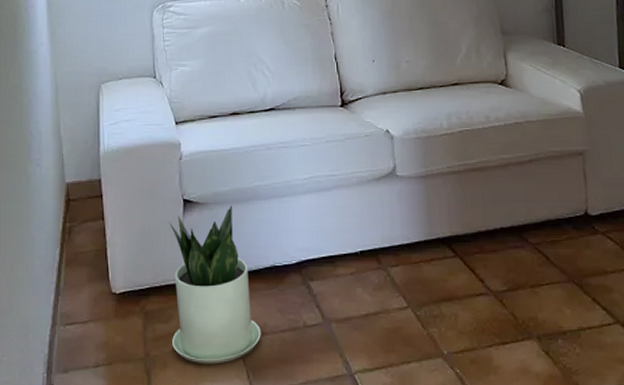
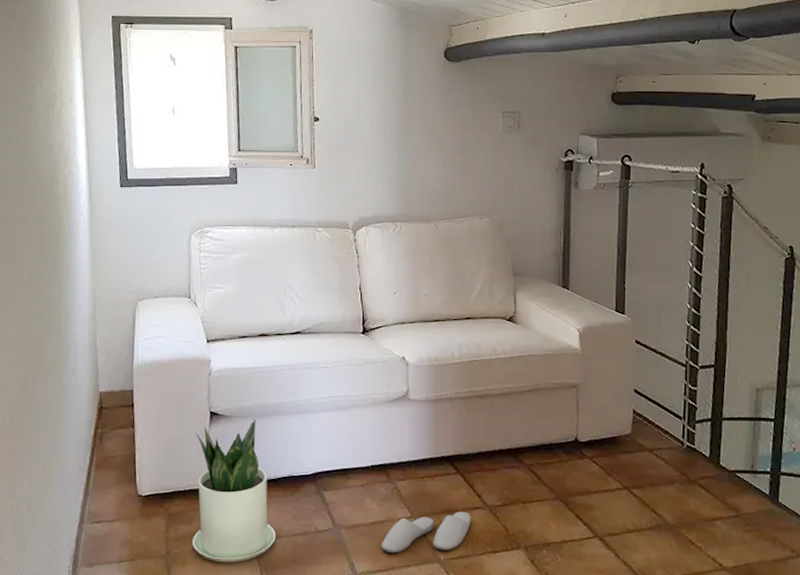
slippers: none [376,299,475,349] -> present [381,511,471,554]

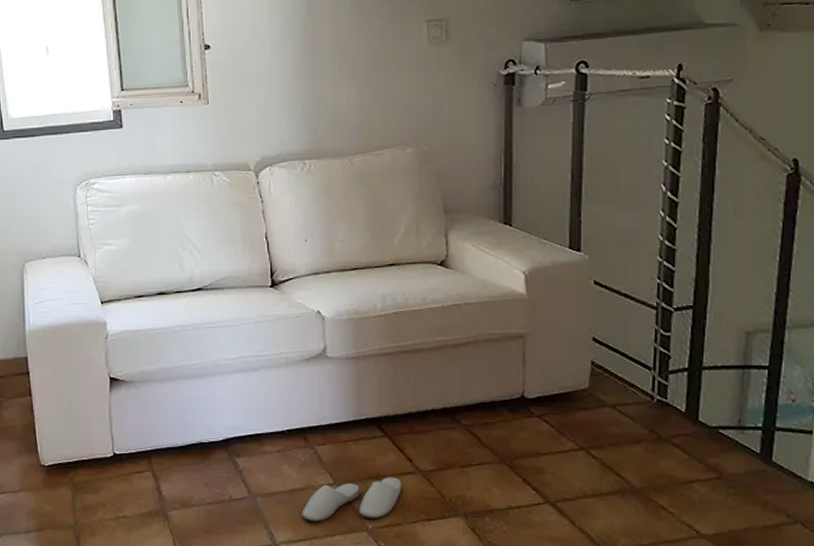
planter: present [193,419,276,563] -> none [95,384,187,533]

